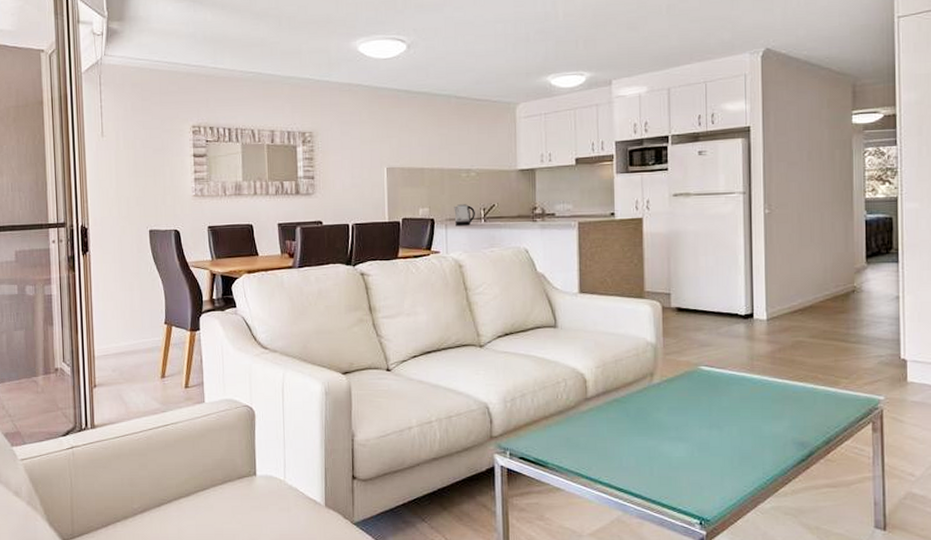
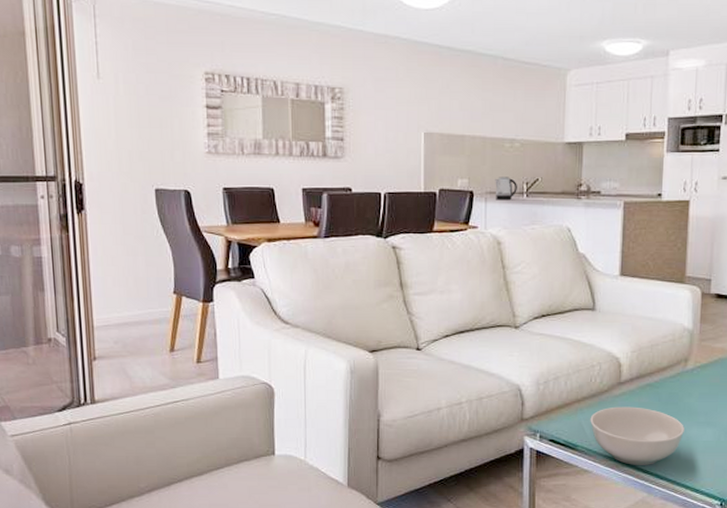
bowl: none [559,422,656,483] -> present [590,406,684,465]

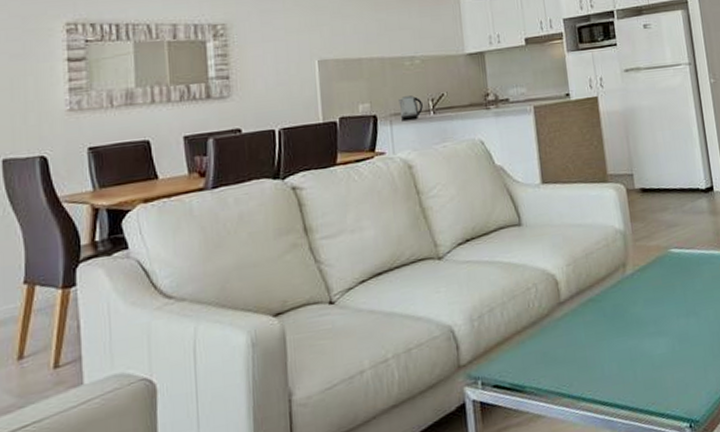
bowl: present [590,406,684,465] -> none [534,327,637,399]

